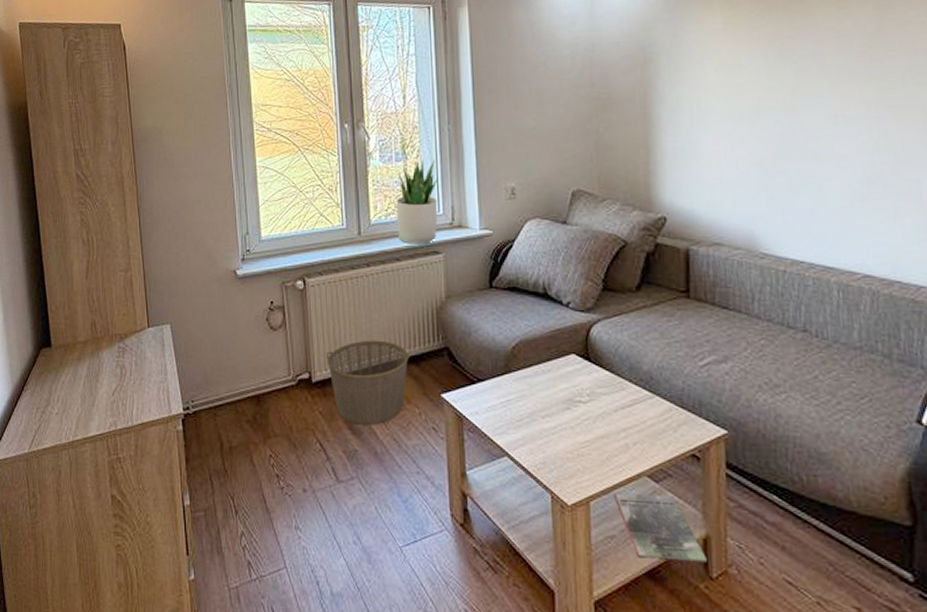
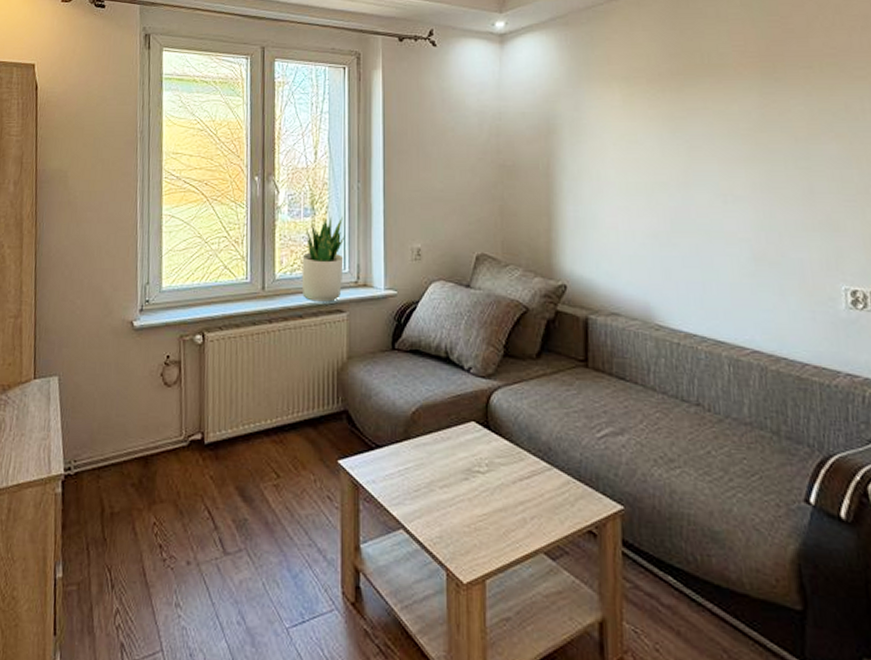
basket: present [325,340,410,425] -> none [220,400,308,492]
magazine: present [613,493,707,563] -> none [509,571,603,649]

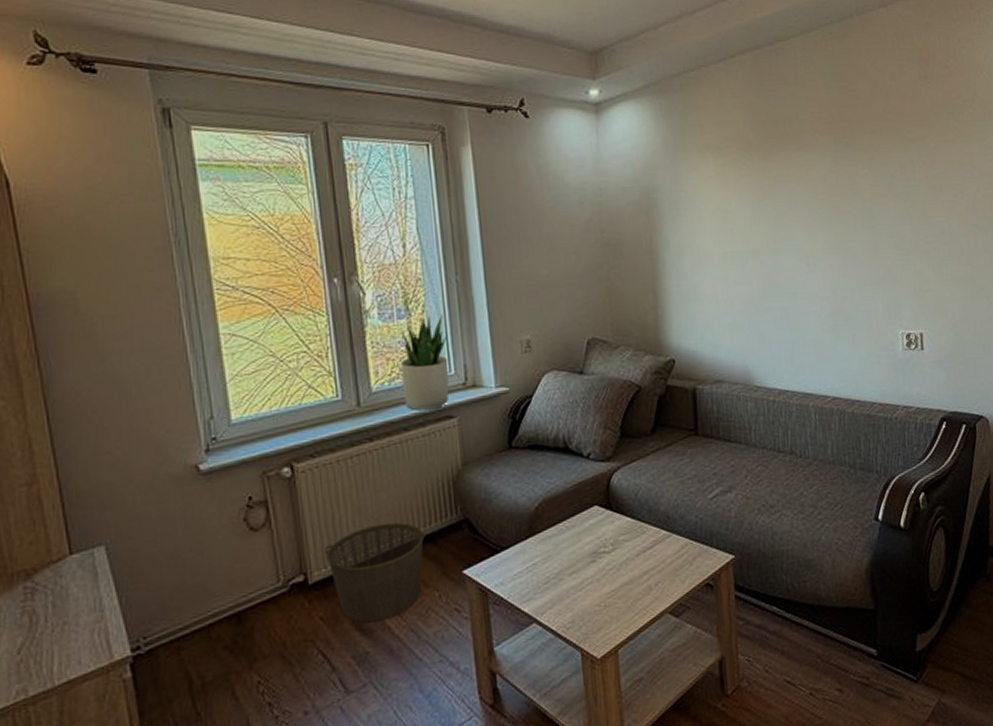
basket: none [220,400,308,492] -> present [324,522,425,623]

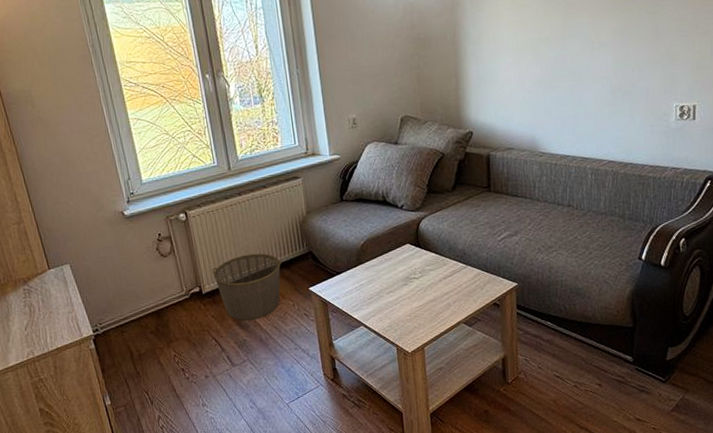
planter: present [400,314,449,411] -> none [257,100,295,173]

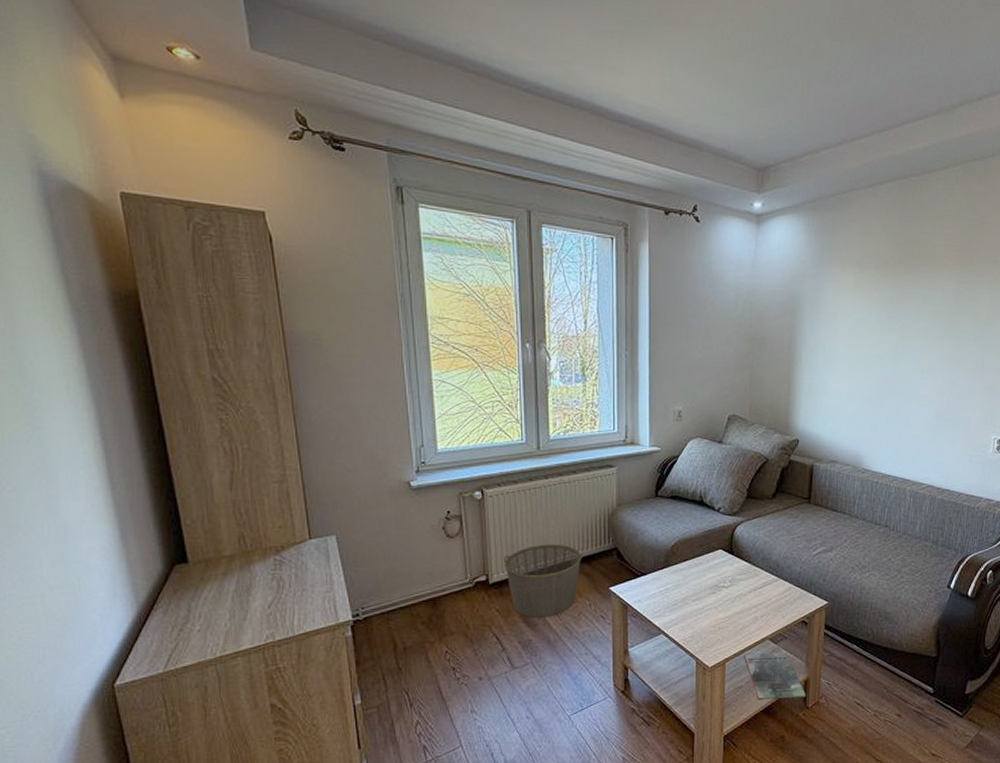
magazine: none [440,334,505,379] -> present [743,653,806,700]

